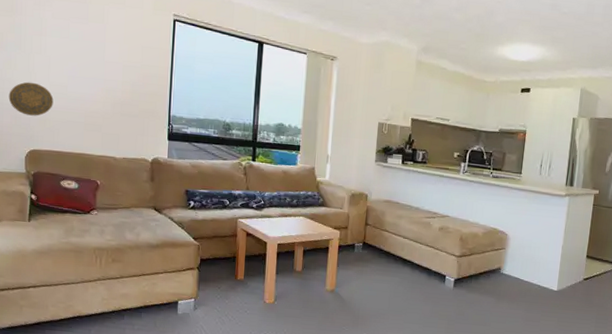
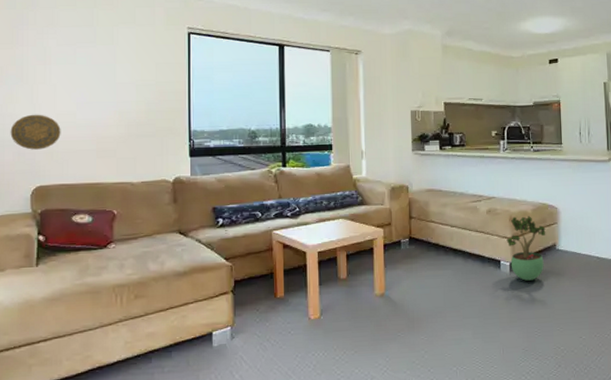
potted plant: none [454,237,493,298] -> present [506,216,546,281]

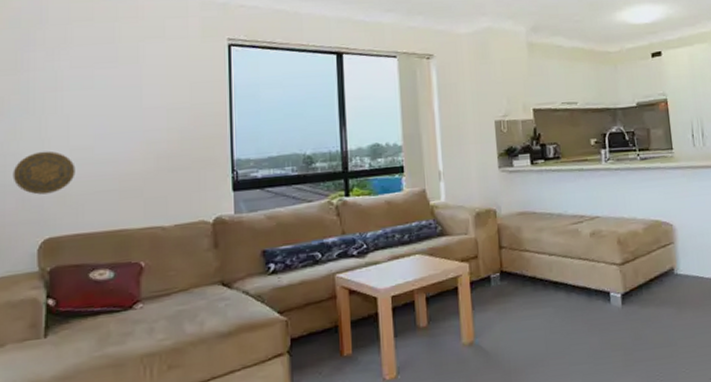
potted plant: present [506,216,546,281] -> none [615,236,662,315]

